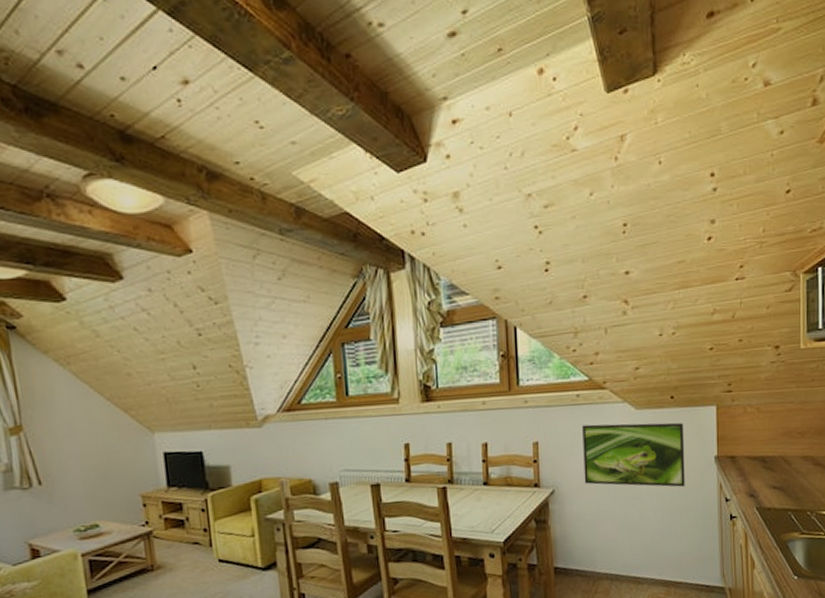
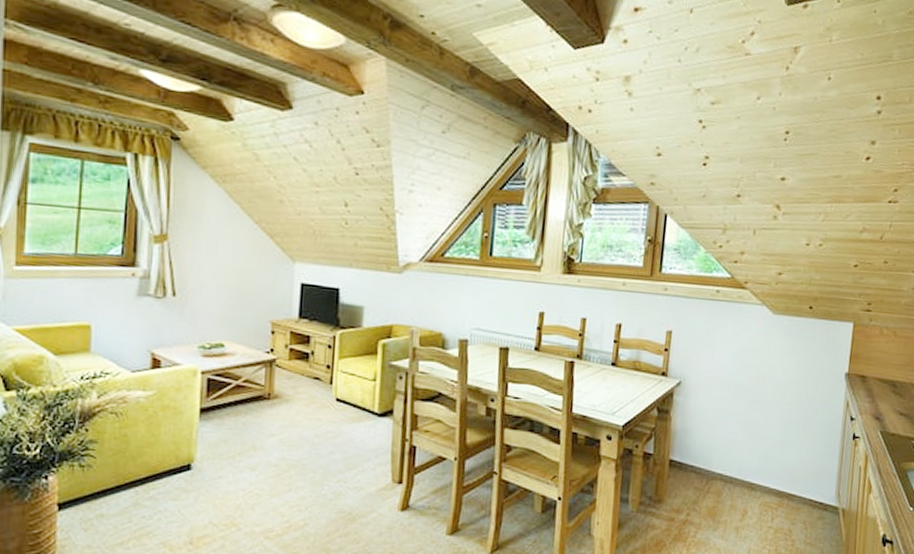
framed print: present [582,422,685,487] -> none [712,321,819,398]

